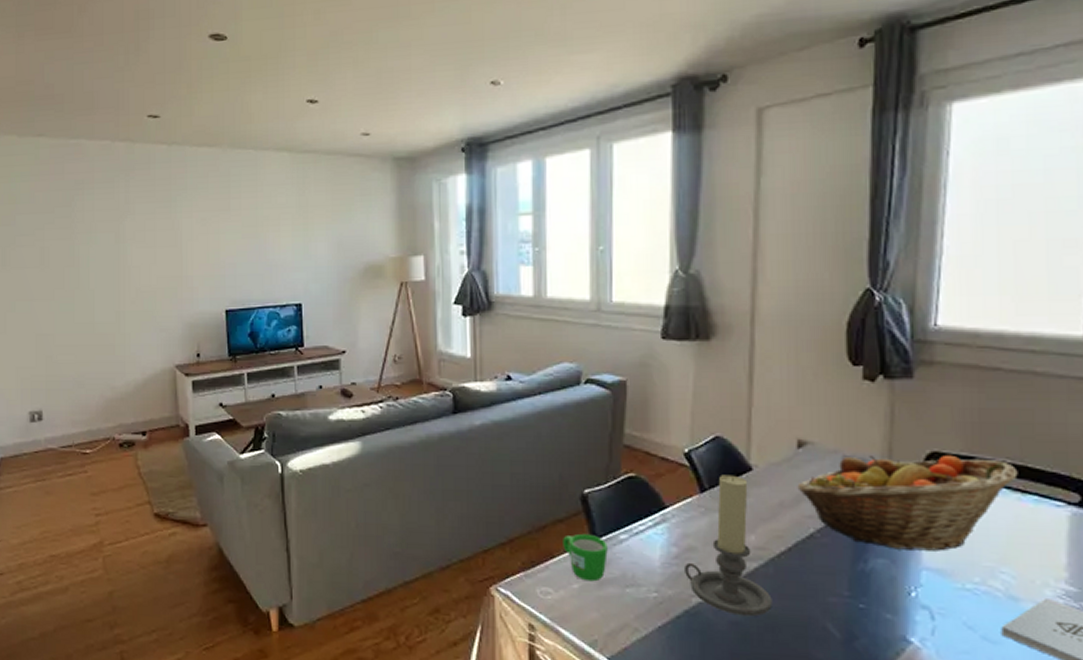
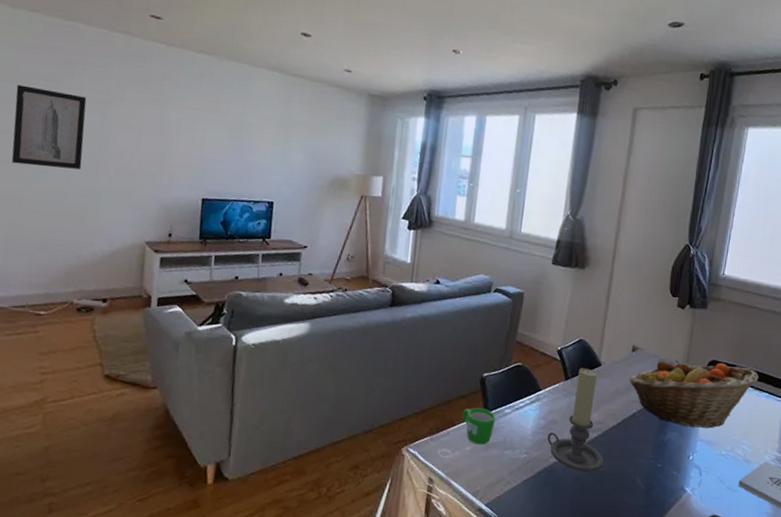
wall art: none [35,215,104,298] -> present [11,84,87,170]

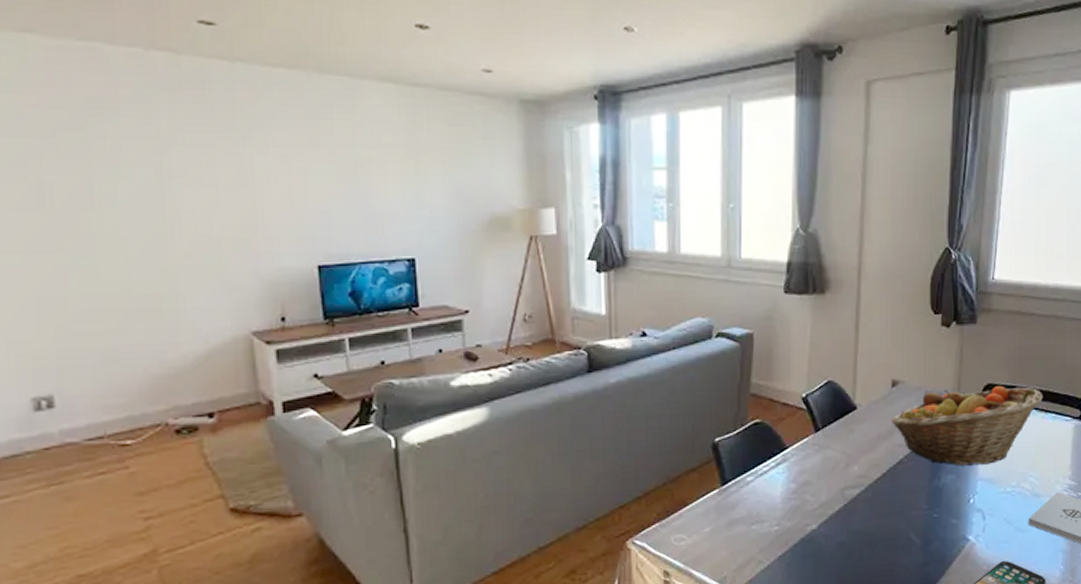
wall art: present [11,84,87,170] -> none [25,140,142,250]
mug: present [462,407,496,445] -> none [695,479,736,524]
candle holder: present [547,368,604,473] -> none [801,414,870,537]

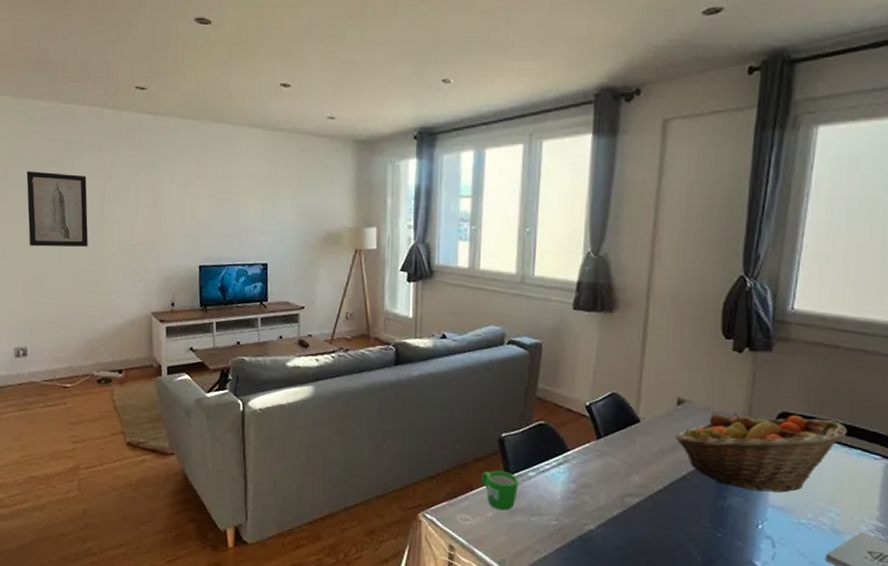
wall art: none [25,140,142,250] -> present [26,171,89,247]
mug: none [695,479,736,524] -> present [481,470,518,511]

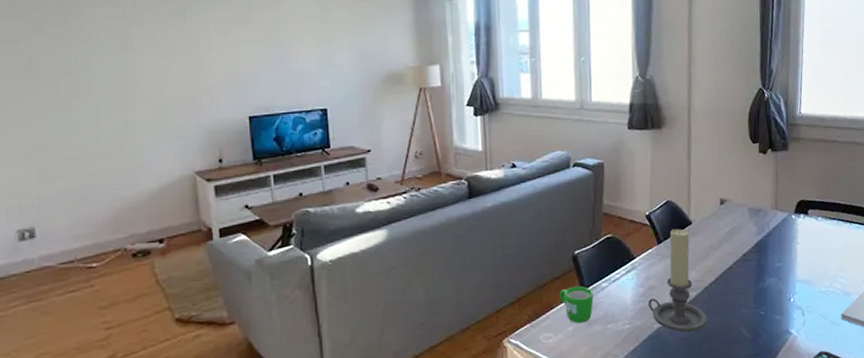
wall art: present [26,171,89,247] -> none [19,22,109,110]
candle holder: none [580,425,649,543] -> present [648,228,707,333]
fruit basket: present [675,412,848,493] -> none [721,202,848,270]

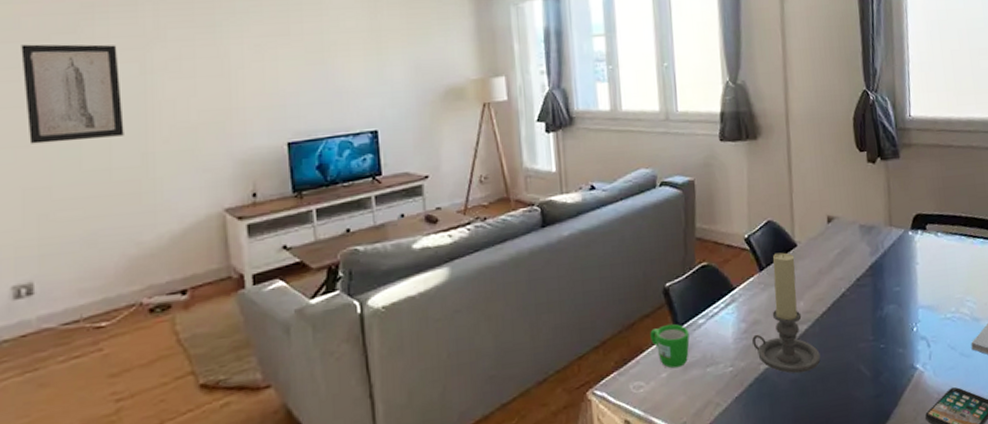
wall art: none [19,22,109,110] -> present [21,44,124,144]

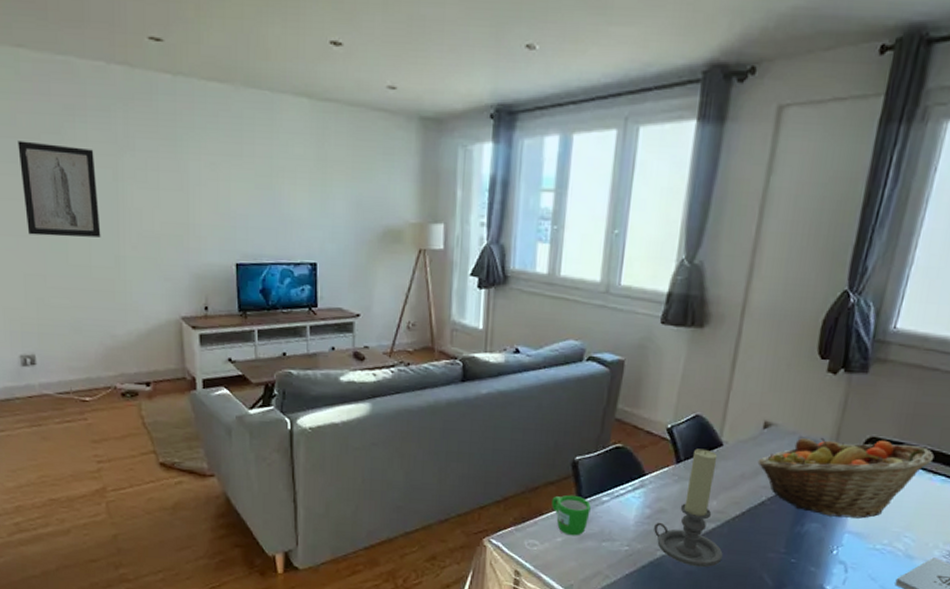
fruit basket: none [830,215,970,296] -> present [757,437,935,519]

